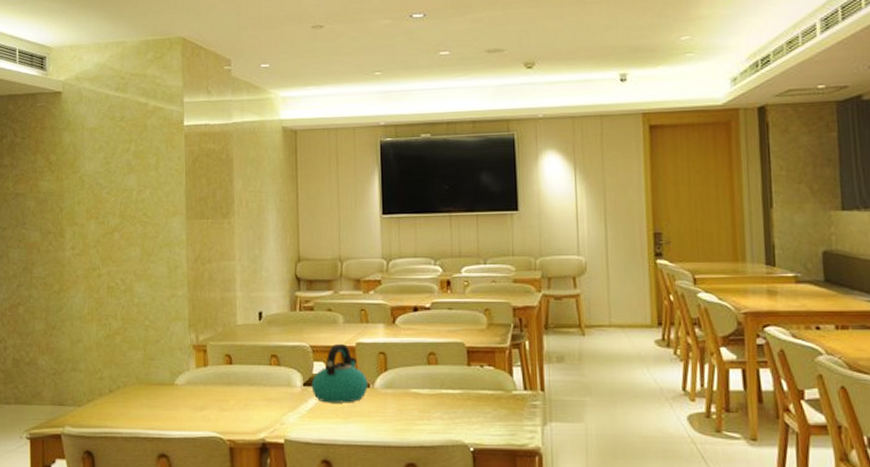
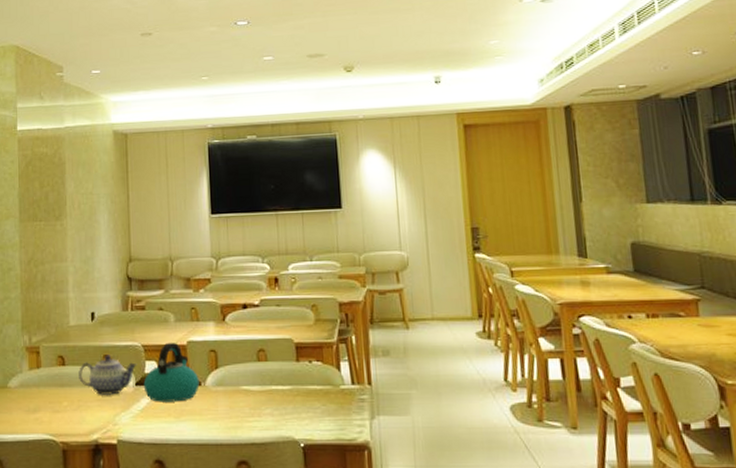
teapot: none [246,354,305,396] -> present [79,355,137,396]

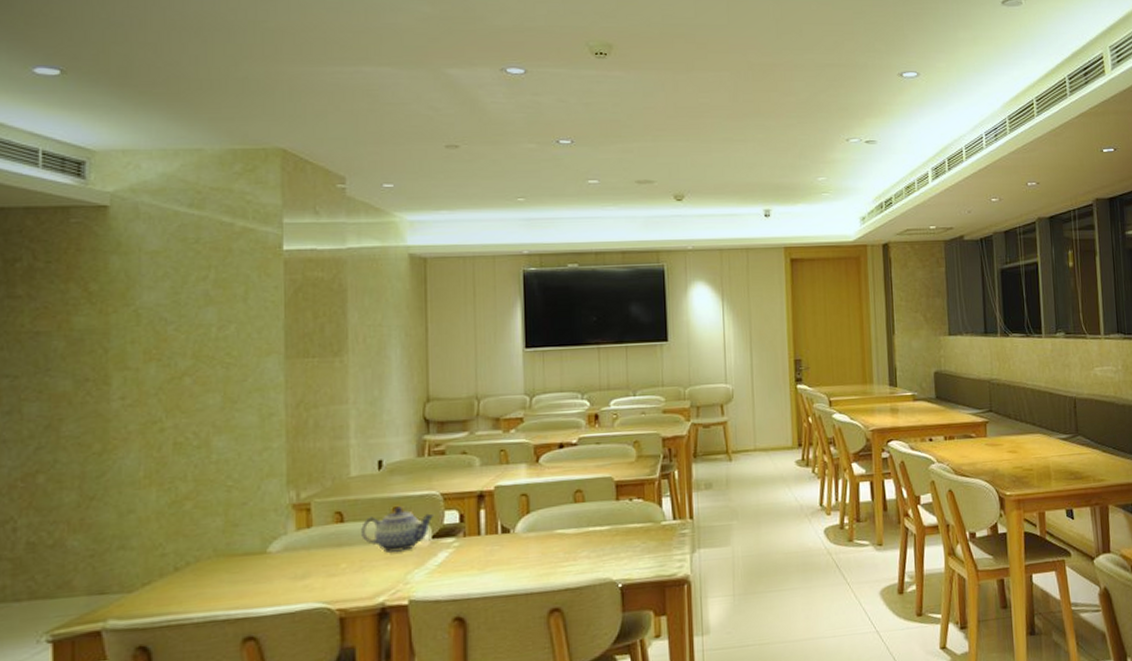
kettle: present [143,342,200,402] -> none [442,488,508,555]

